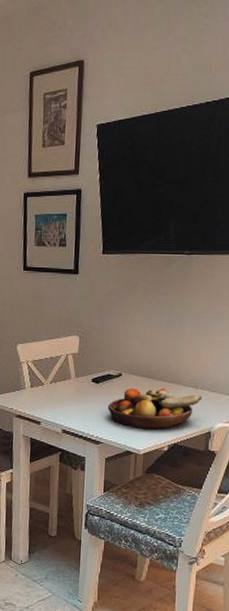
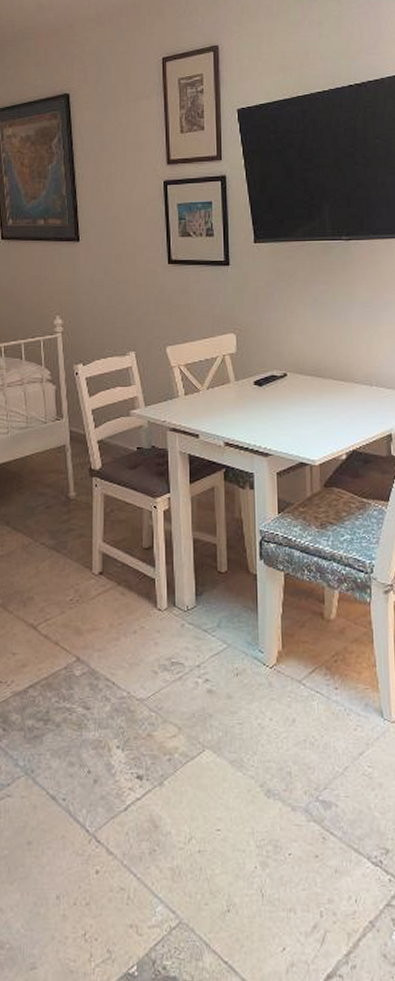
fruit bowl: present [108,388,202,430] -> none [275,387,378,437]

